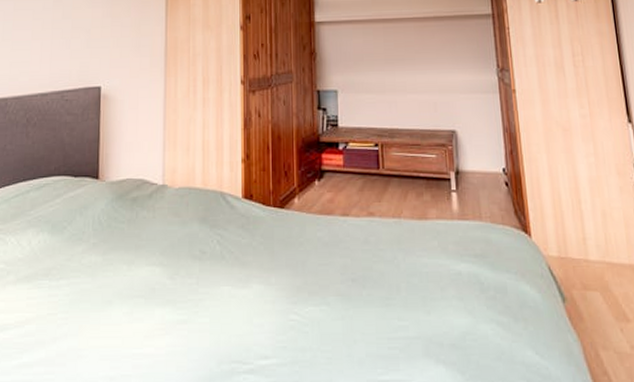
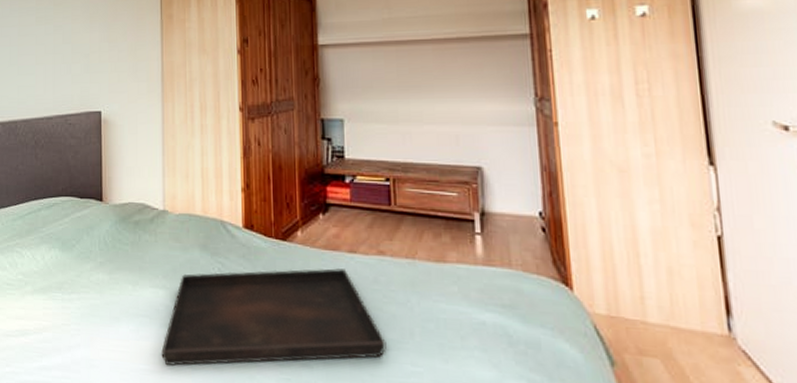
serving tray: none [156,232,376,348] -> present [161,268,387,367]

